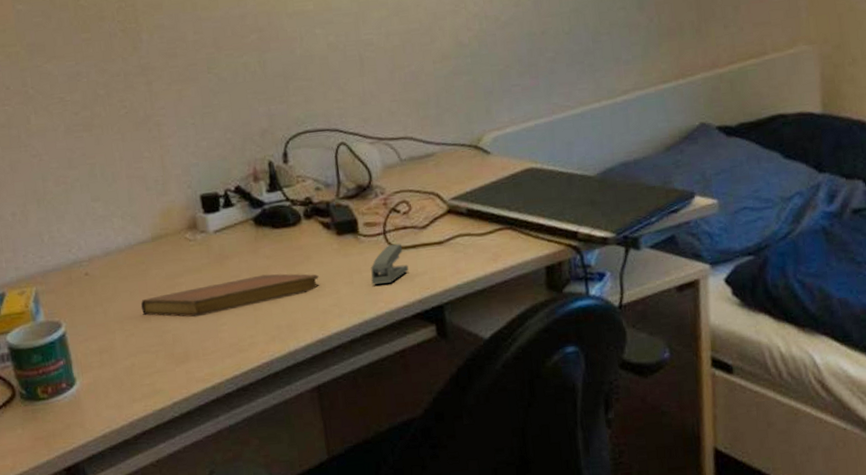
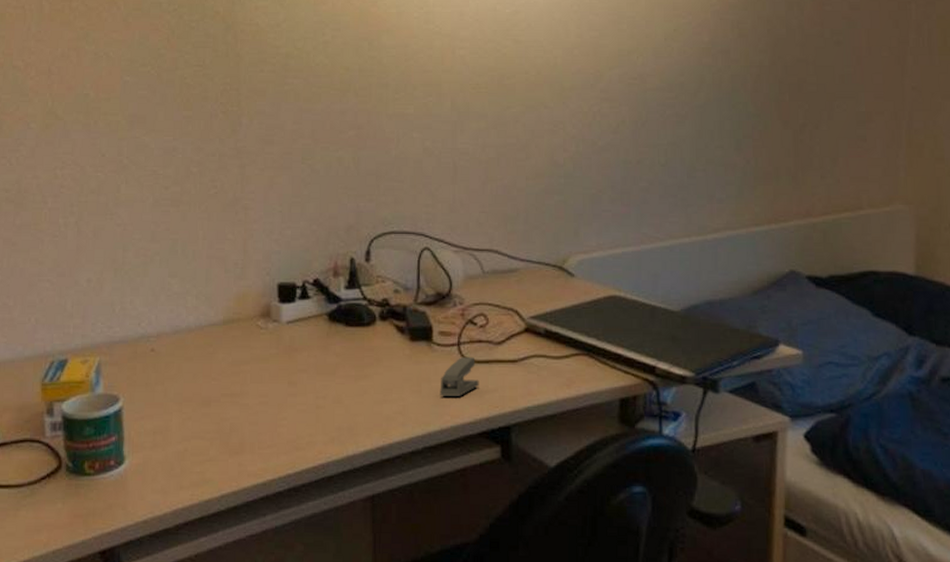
notebook: present [140,273,319,318] -> none [202,372,387,408]

